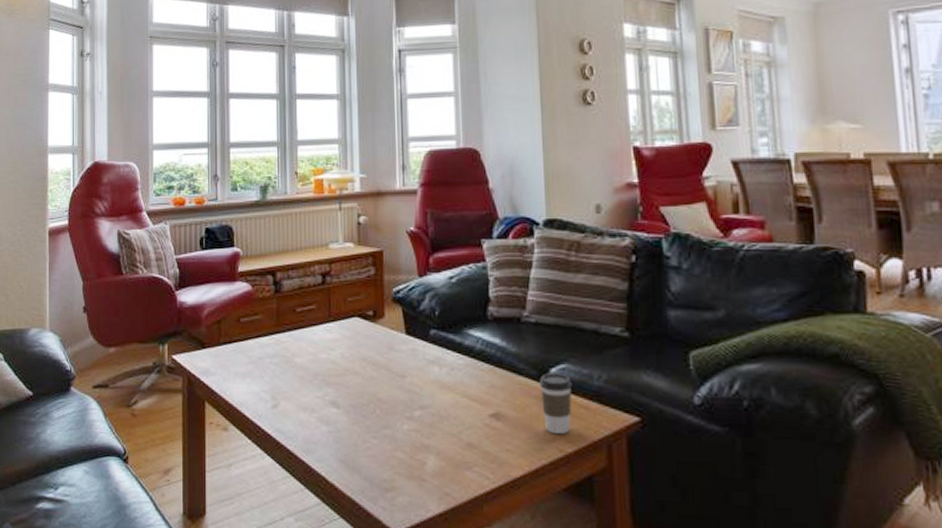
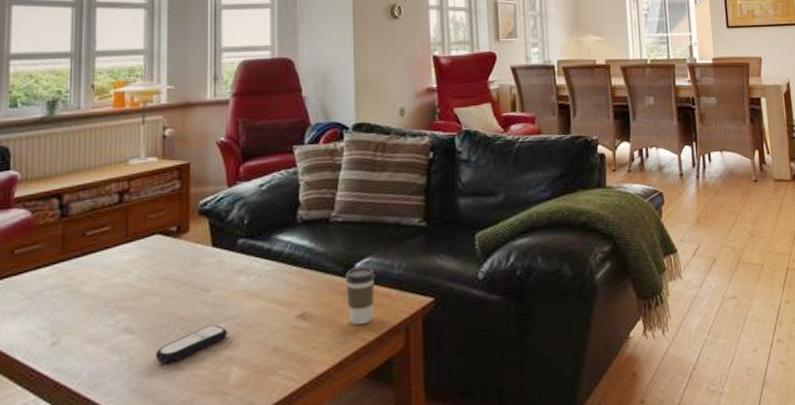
remote control: none [358,410,423,441] -> present [155,324,228,363]

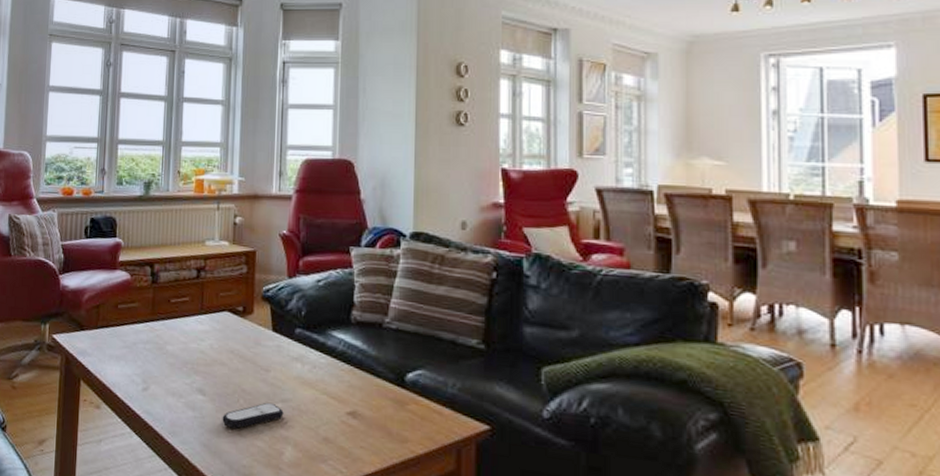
coffee cup: present [345,266,376,326] -> none [396,377,428,437]

